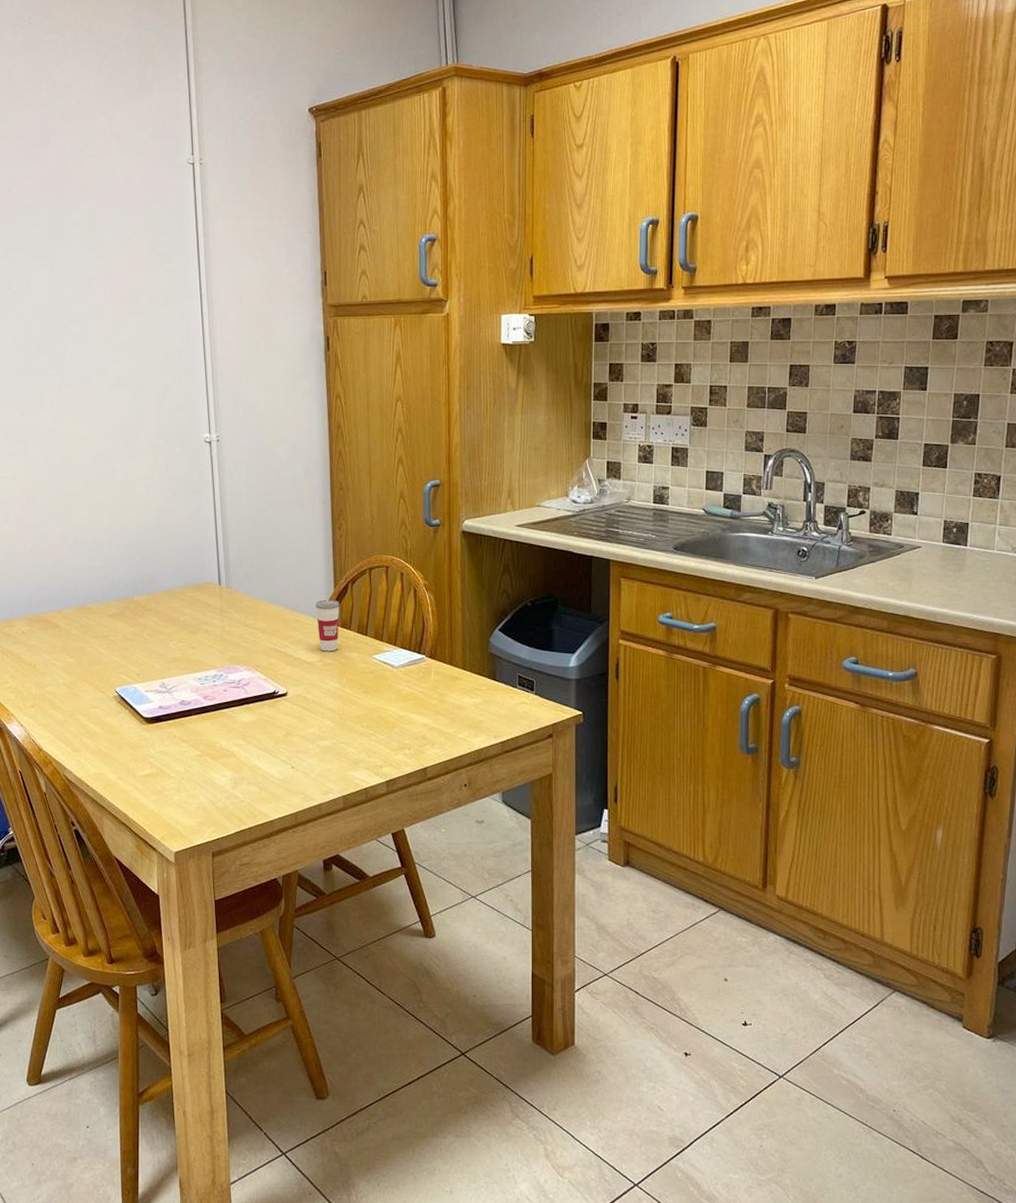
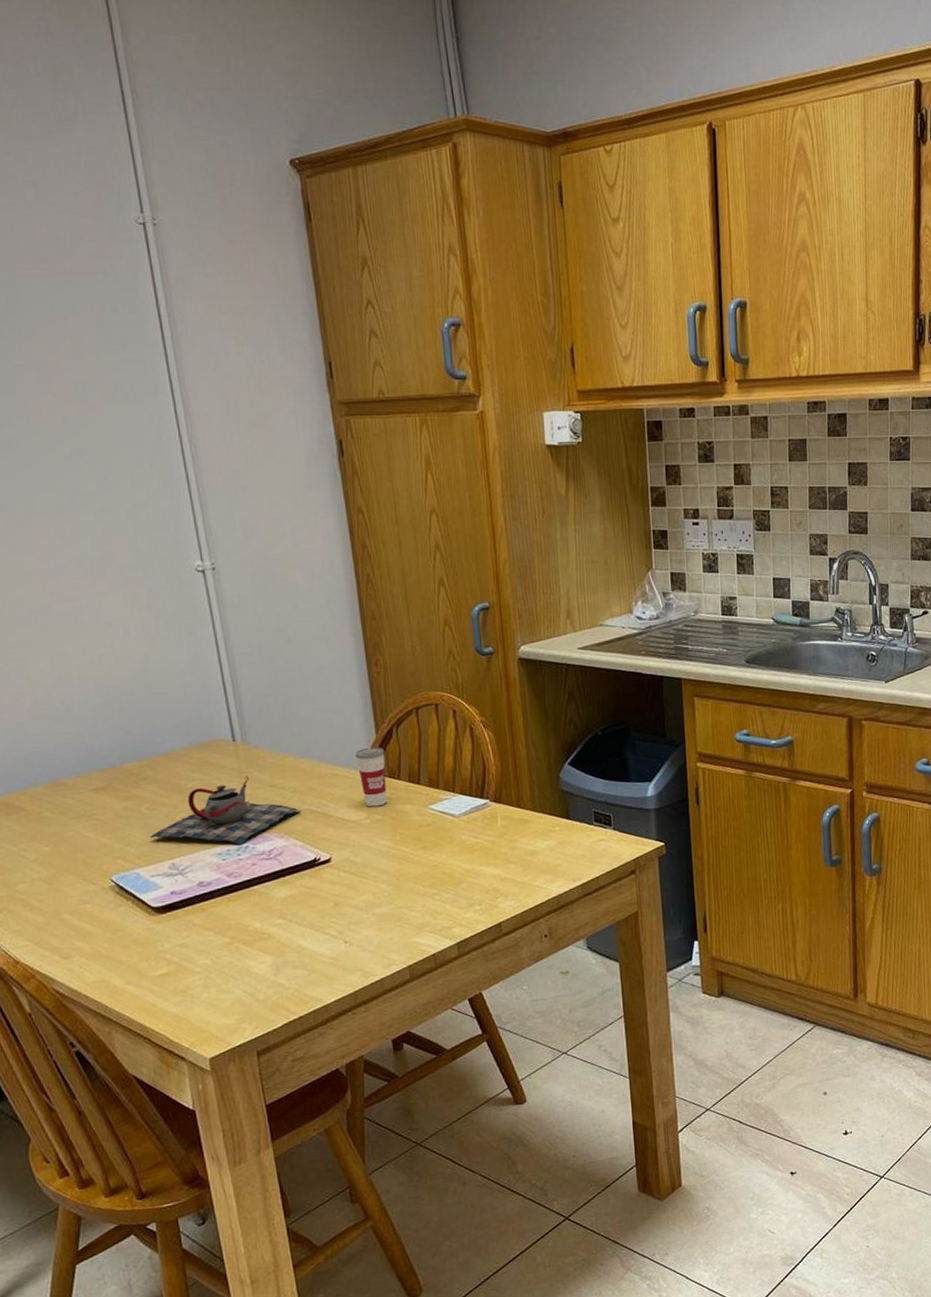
teapot: none [148,615,267,673] -> present [150,776,301,845]

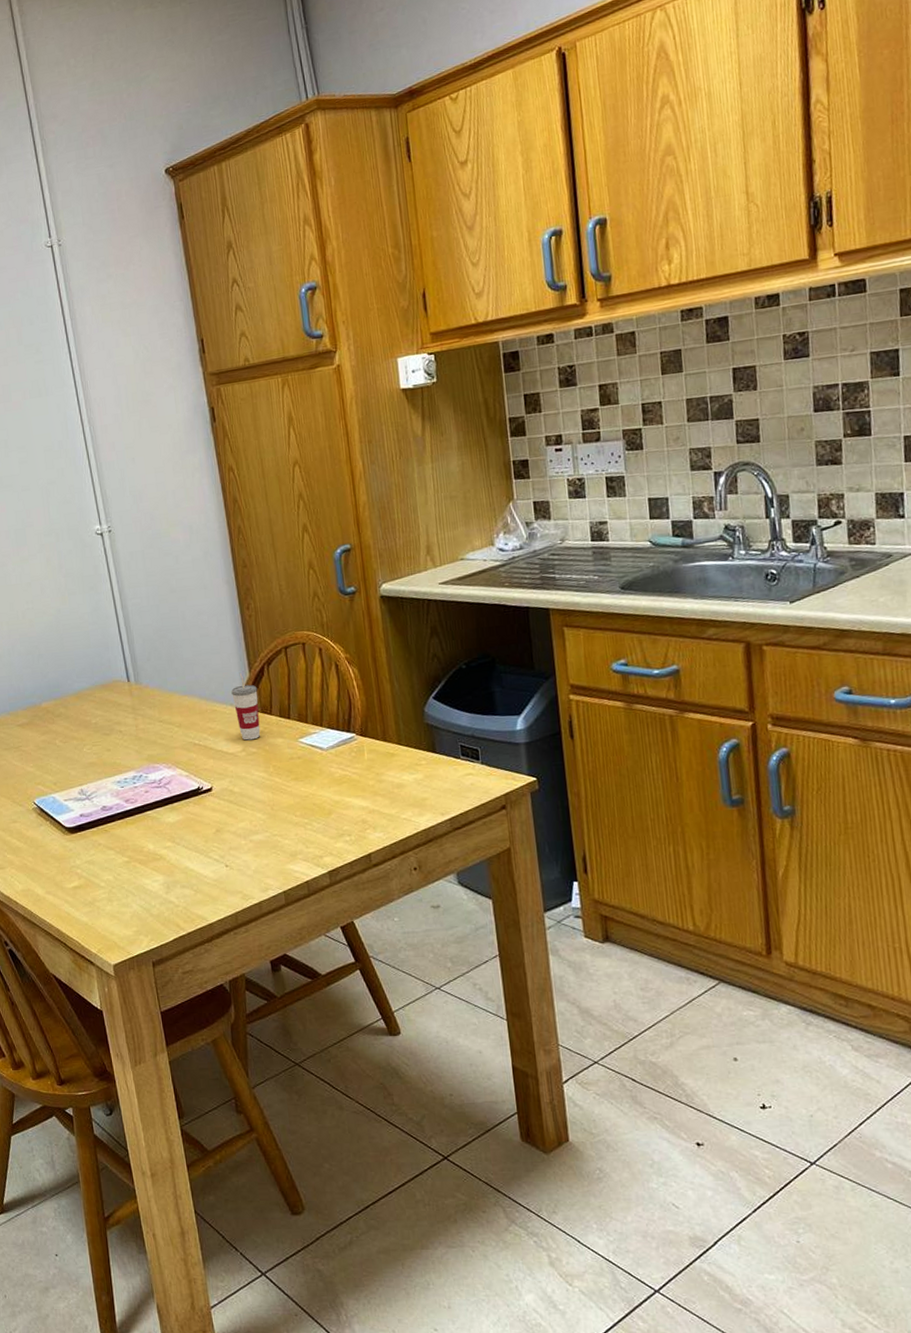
teapot: present [150,776,301,845] -> none [63,712,186,774]

